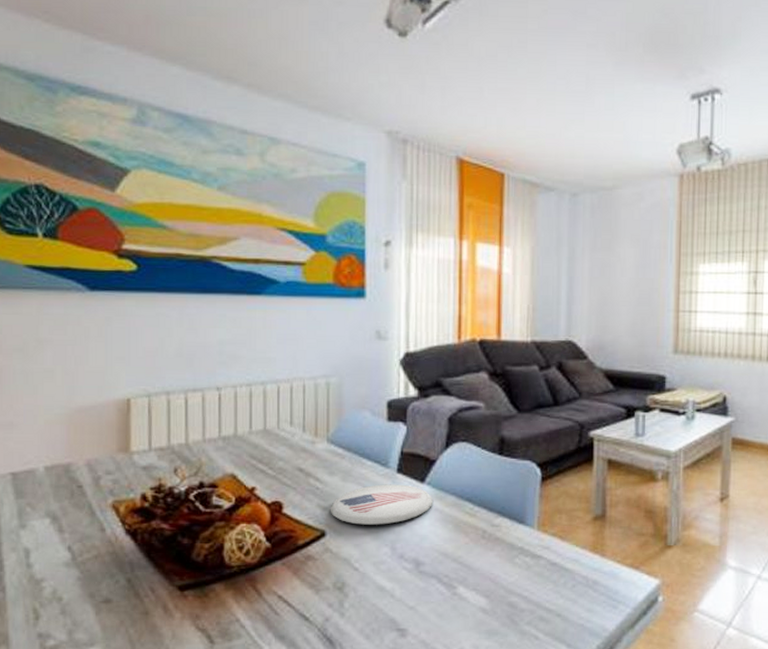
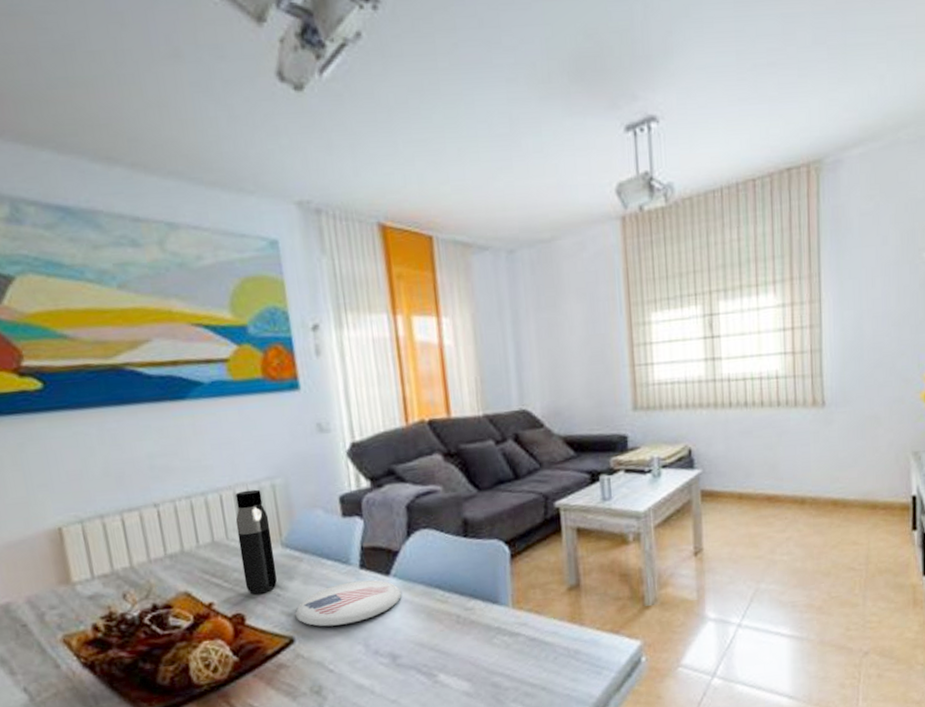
water bottle: none [288,385,319,485] -> present [235,489,277,595]

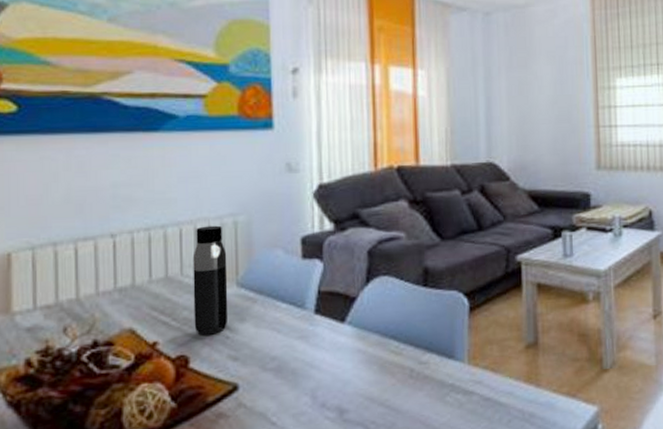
plate: present [295,579,401,627] -> none [242,326,355,375]

